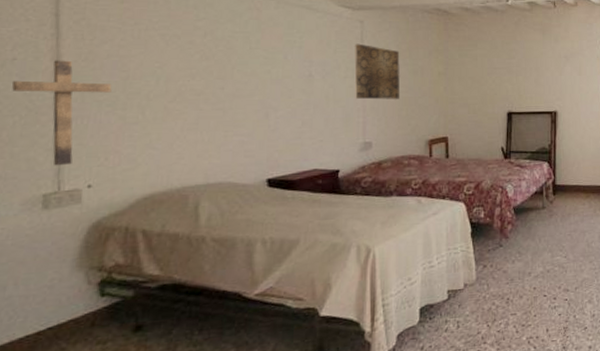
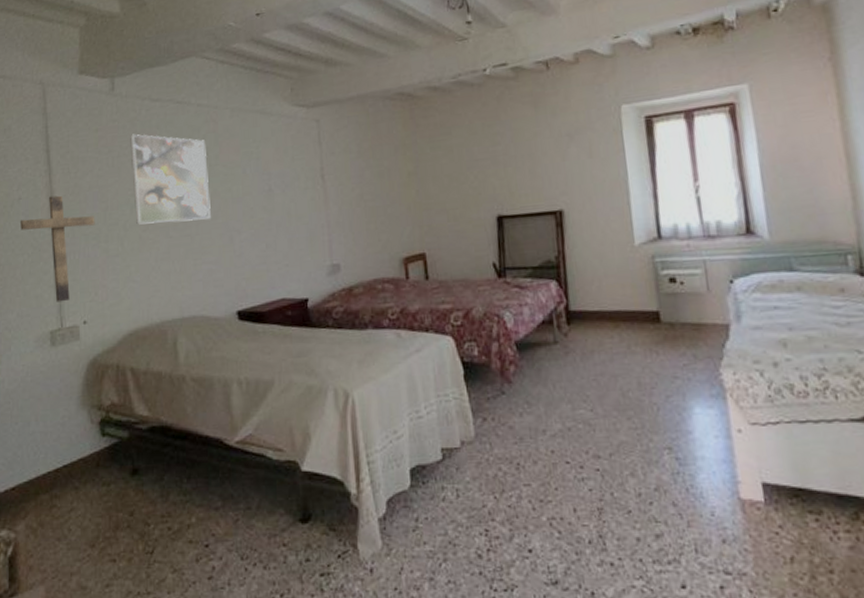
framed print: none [161,10,248,96] -> present [130,134,211,225]
wall art: present [354,43,400,100] -> none [313,147,366,213]

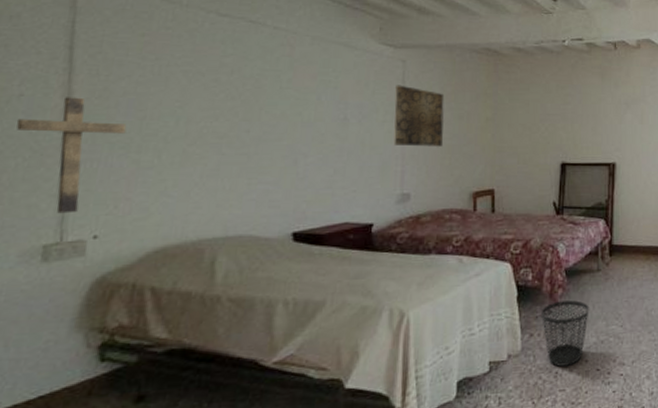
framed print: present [130,134,211,225] -> none [181,45,279,140]
wall art: none [313,147,366,213] -> present [393,85,445,147]
wastebasket: none [493,379,550,457] -> present [542,300,589,367]

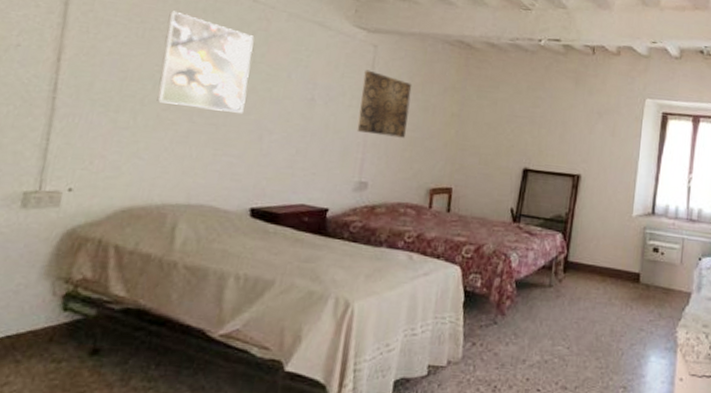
crucifix: present [16,97,127,214] -> none [11,51,109,164]
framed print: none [181,45,279,140] -> present [157,10,254,113]
wastebasket: present [542,300,589,367] -> none [486,313,537,382]

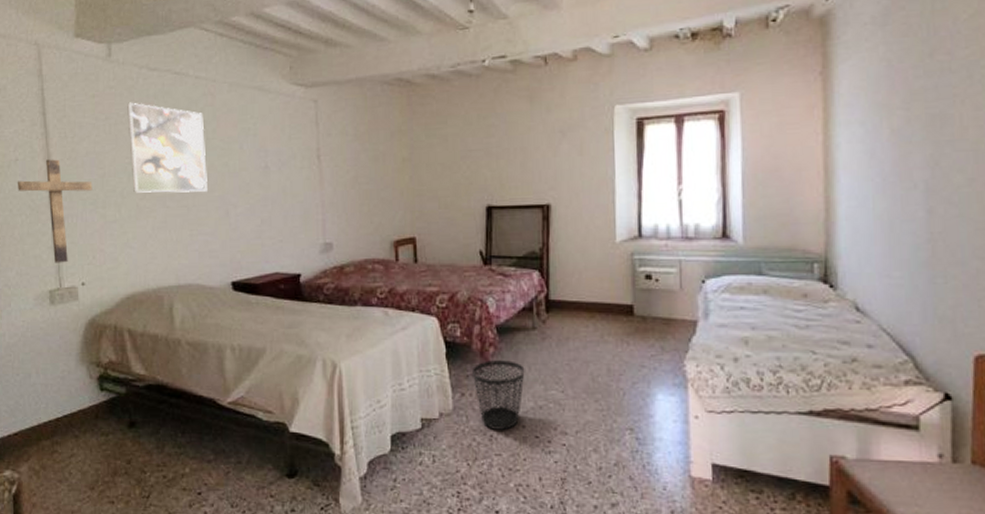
crucifix: none [11,51,109,164] -> present [17,159,93,263]
wall art: present [356,69,412,138] -> none [310,127,360,194]
wastebasket: none [486,313,537,382] -> present [472,360,525,430]

